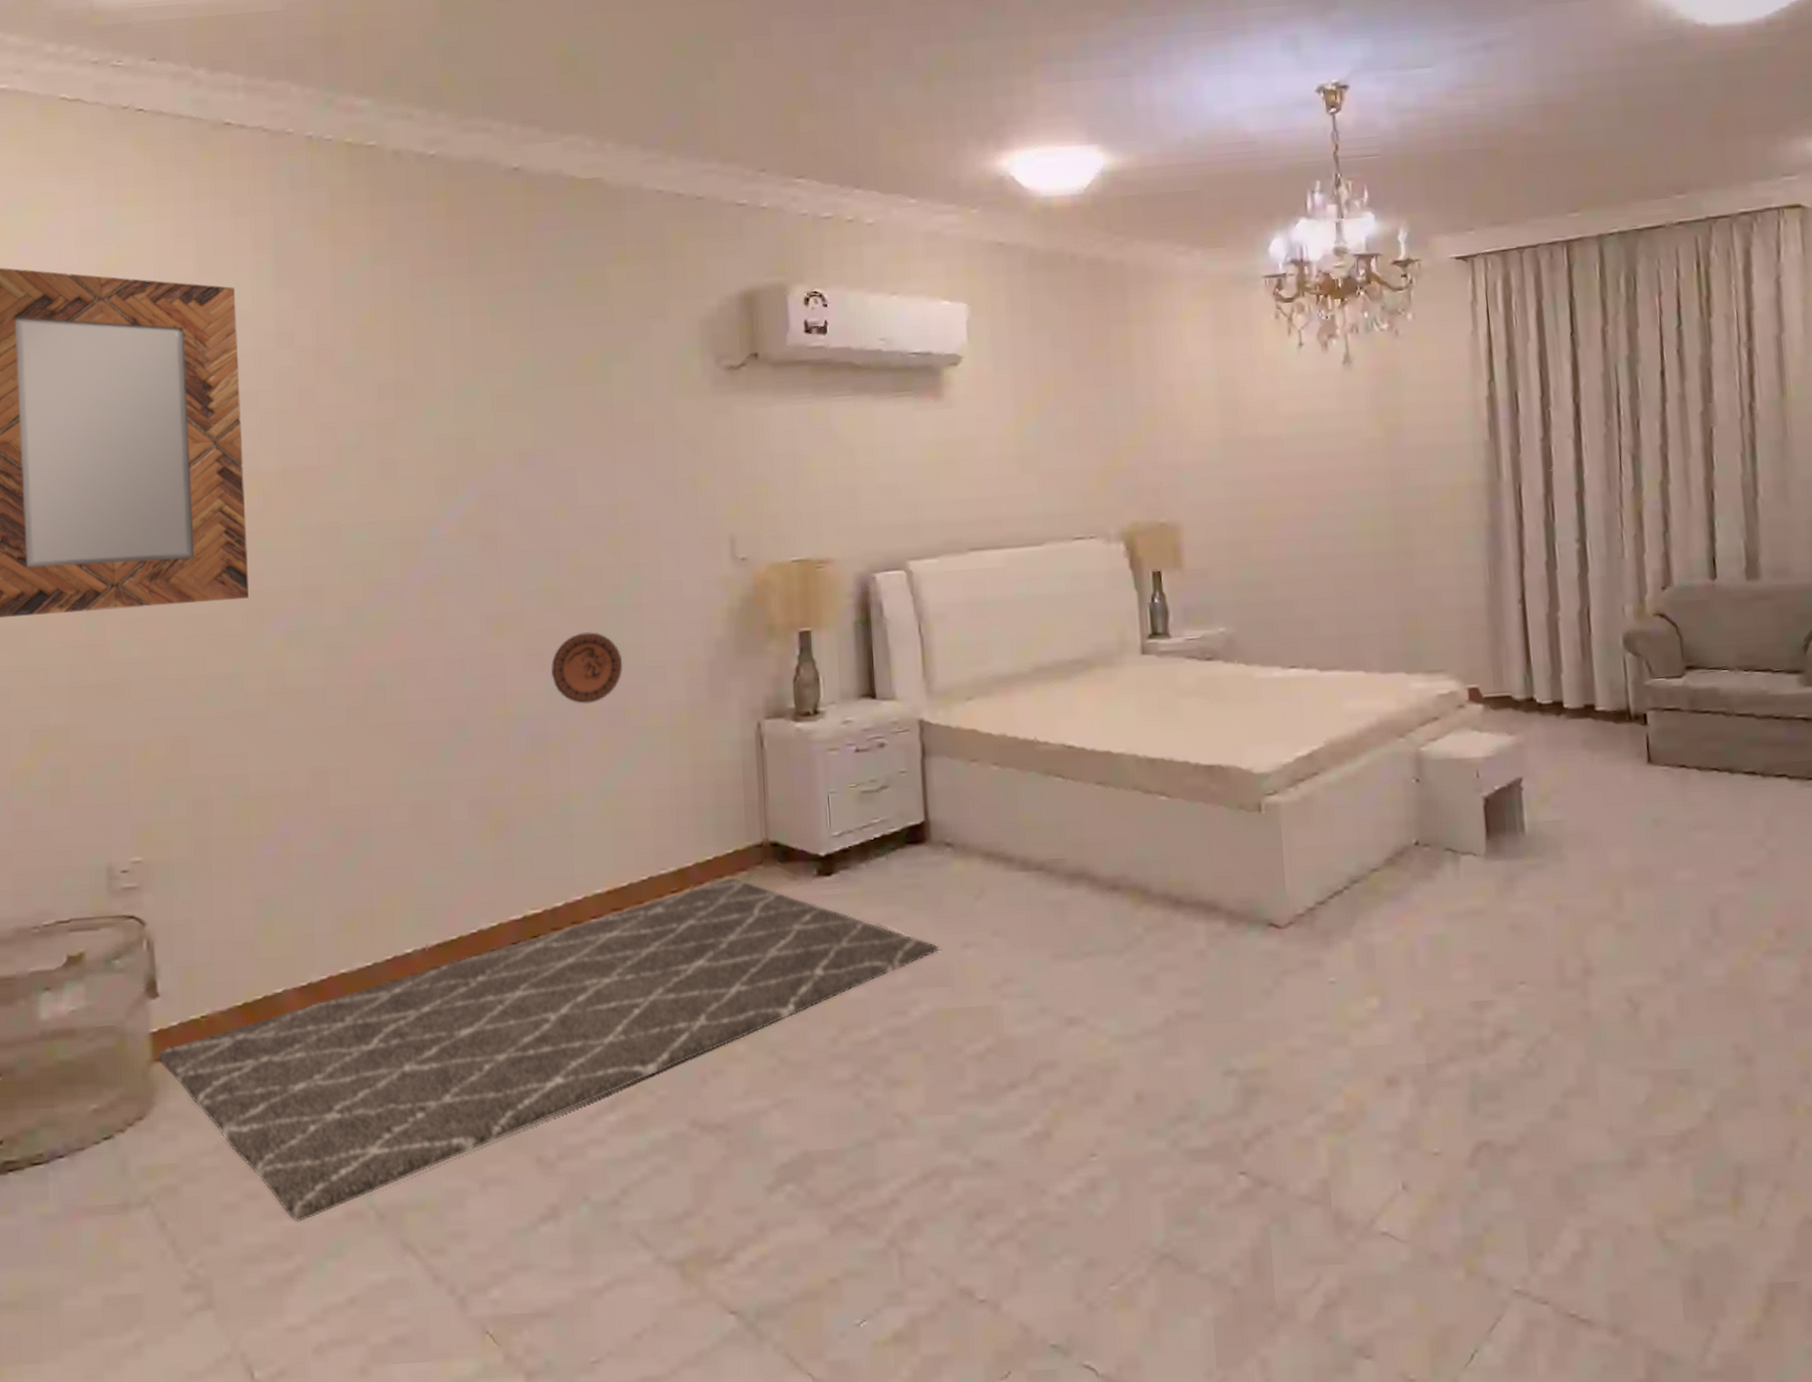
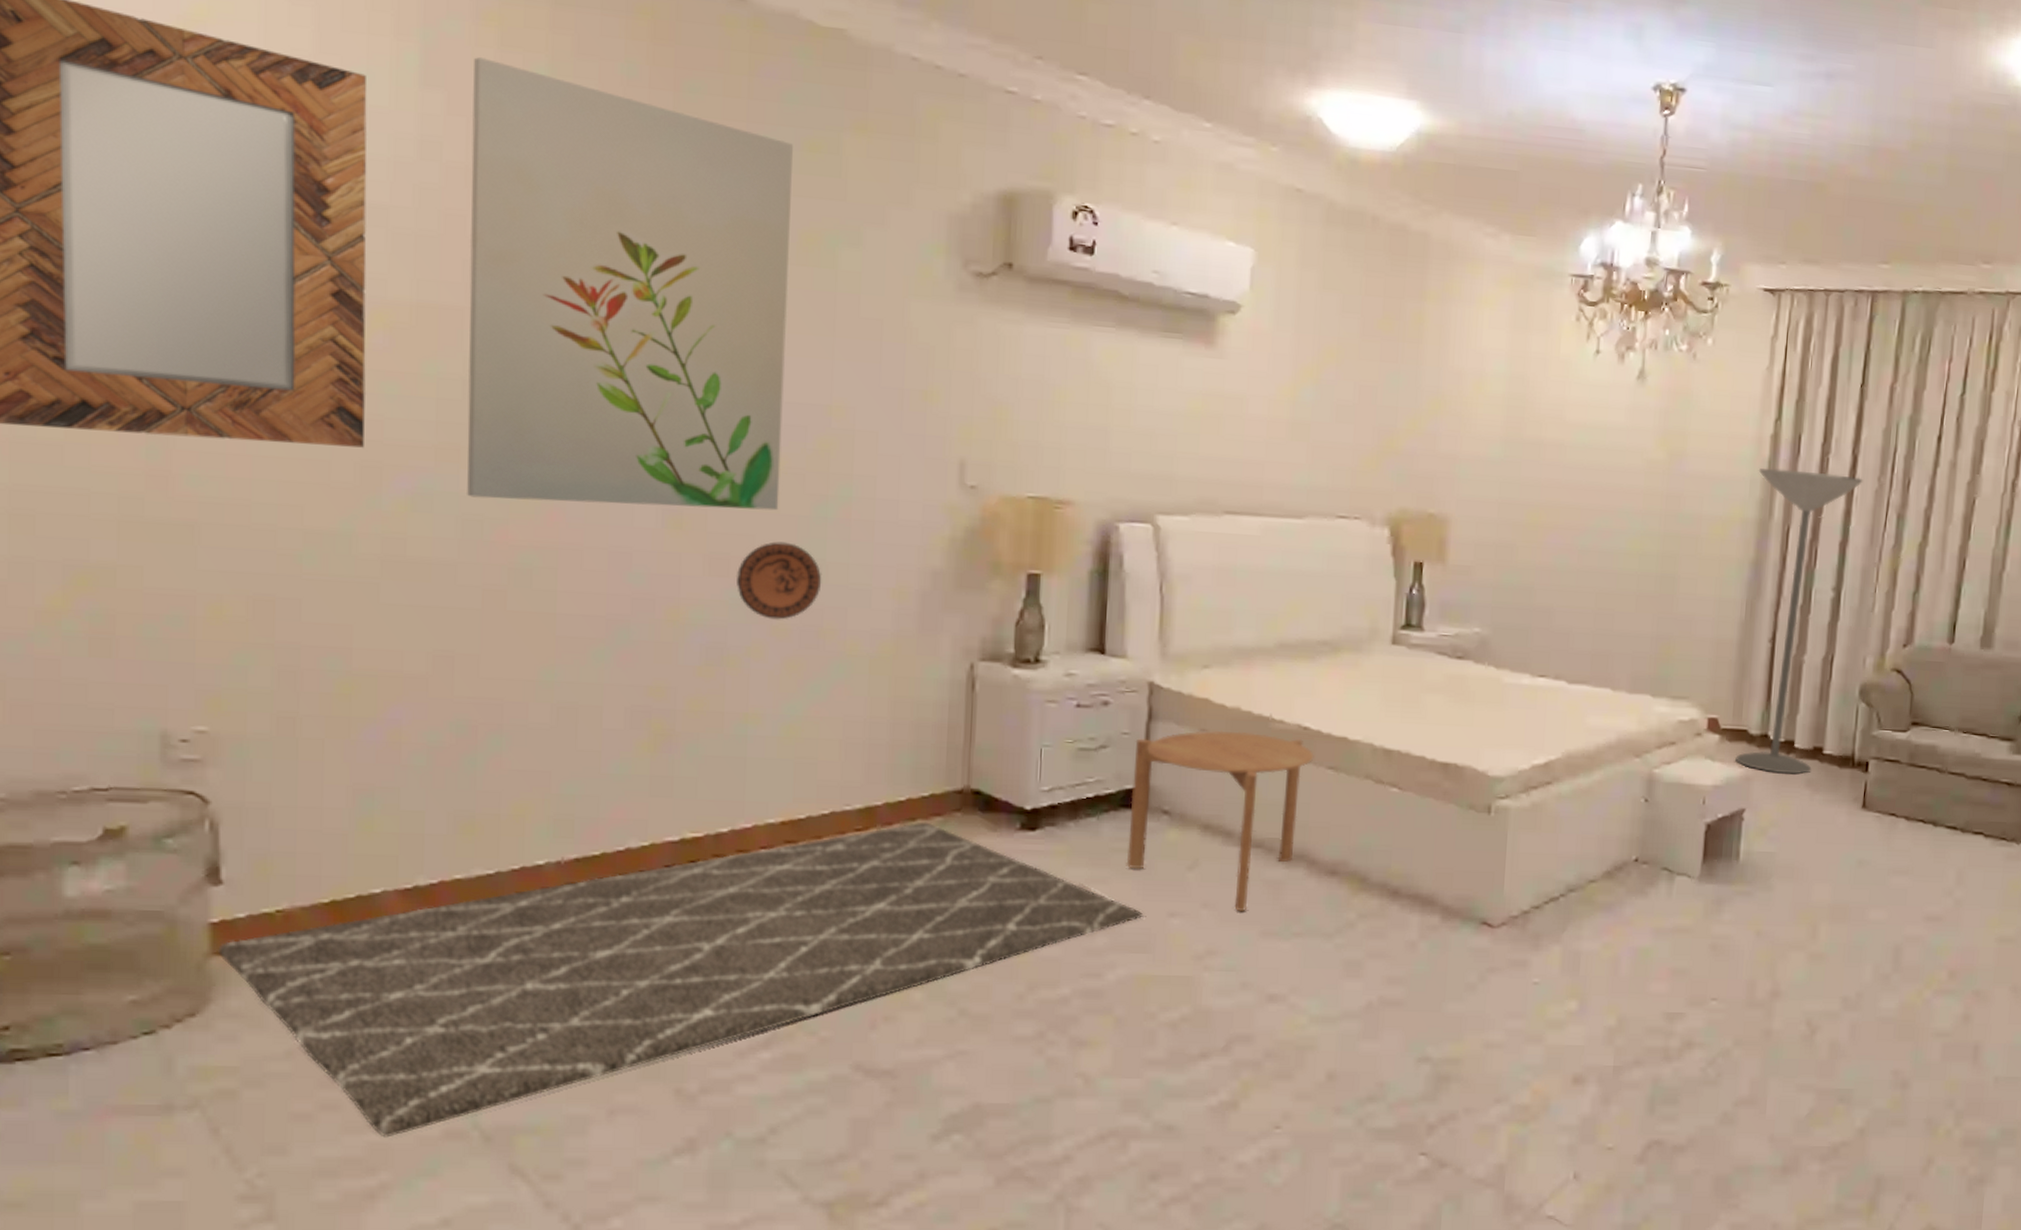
wall art: none [314,256,581,629] -> present [467,57,793,511]
side table: none [912,757,1082,937] -> present [1126,730,1314,912]
floor lamp: none [1479,424,1590,737] -> present [1735,467,1863,775]

